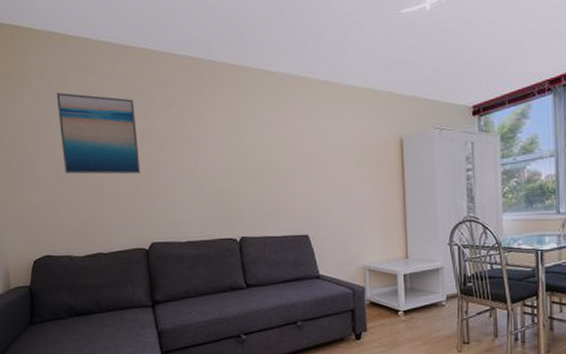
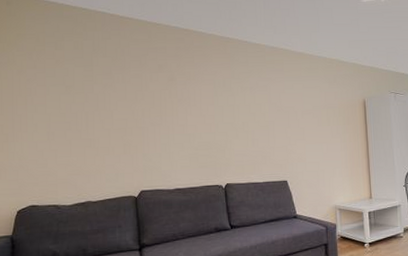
wall art: present [56,92,141,175] -> none [50,55,132,129]

